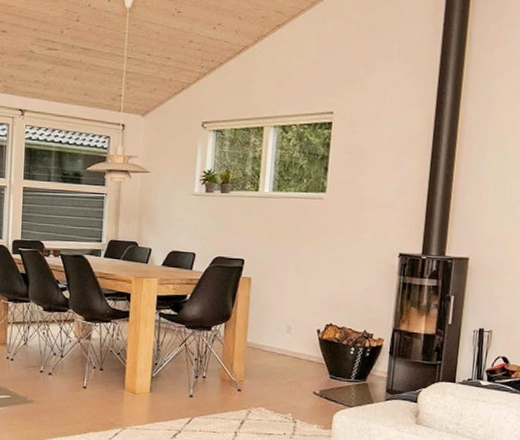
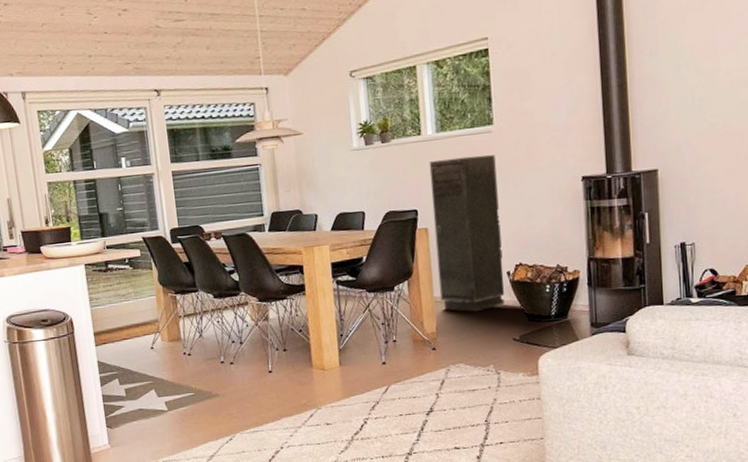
storage cabinet: none [252,216,323,362] -> present [429,155,505,313]

